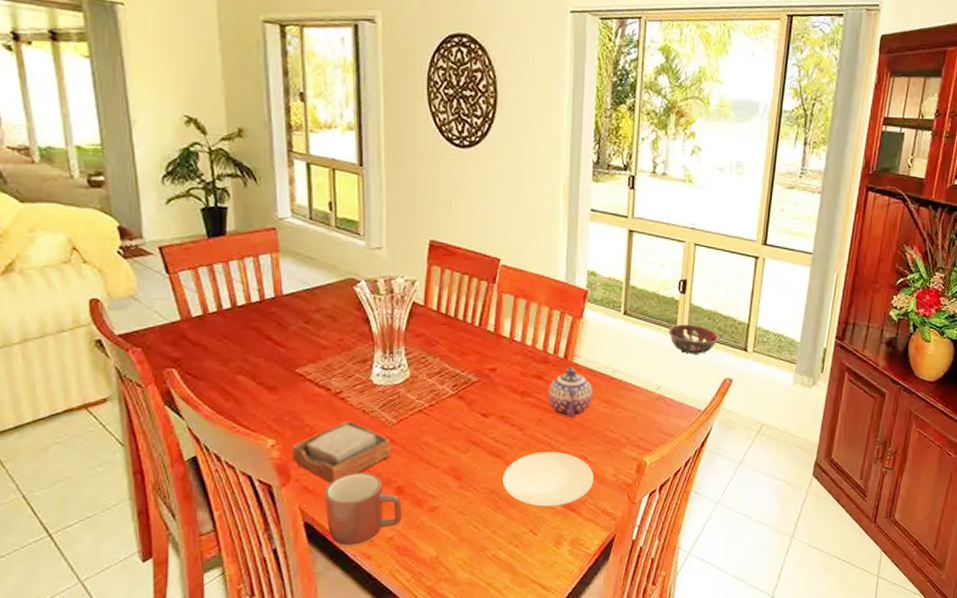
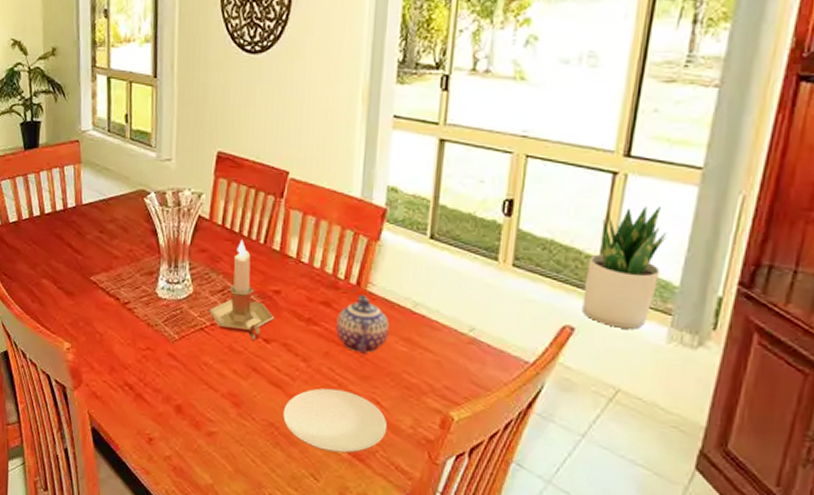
napkin holder: present [291,420,391,483] -> none [83,331,173,392]
mug: present [324,473,402,547] -> none [109,385,181,460]
candlestick: none [426,323,492,416] -> present [208,239,275,341]
decorative bowl: present [668,324,720,354] -> none [487,253,558,293]
planter: none [737,282,792,377] -> present [582,205,667,329]

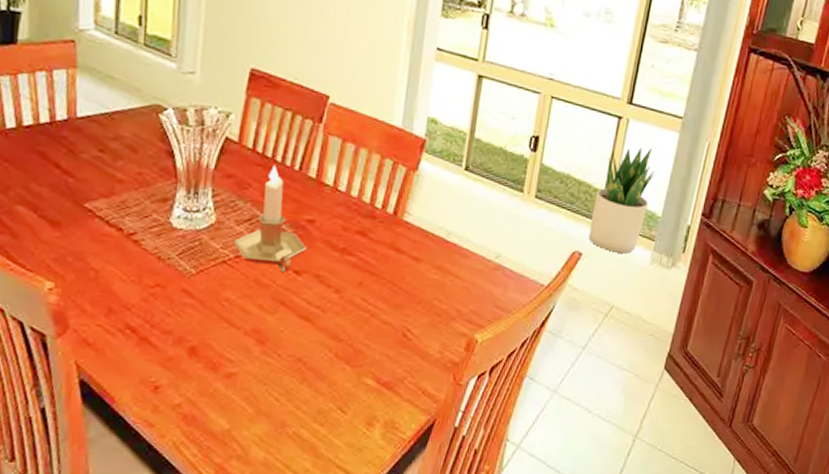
plate: present [283,388,388,454] -> none [311,318,417,384]
teapot: present [335,295,390,355] -> none [370,224,424,284]

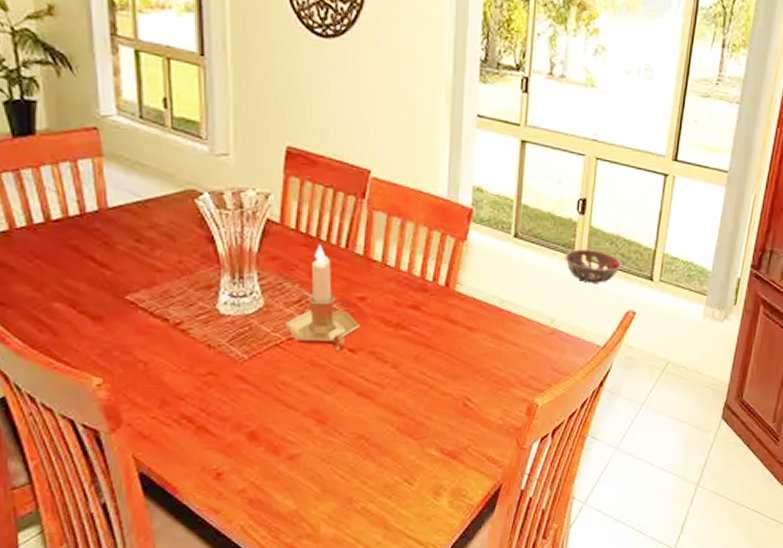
decorative bowl: none [513,186,572,222] -> present [565,249,623,283]
planter: present [589,147,655,253] -> none [641,203,703,309]

